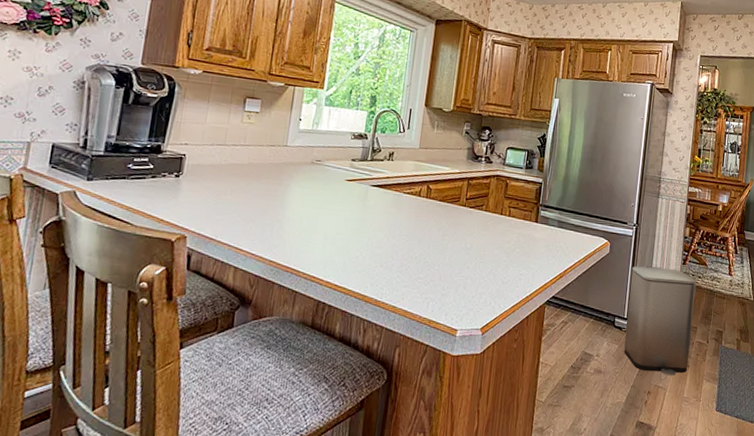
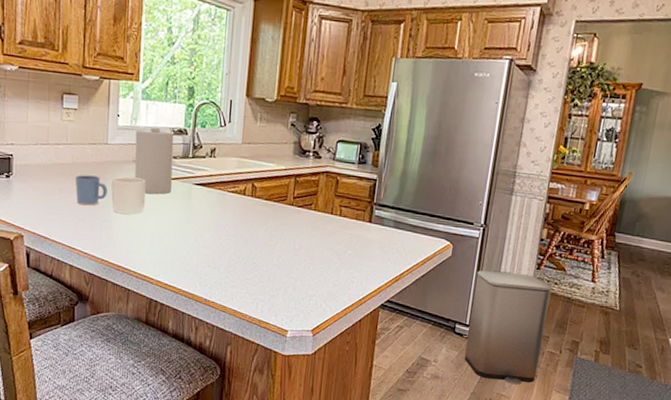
mug: none [249,175,283,206] -> present [75,175,107,206]
mug: none [285,177,323,216] -> present [111,176,146,215]
paper towel holder: none [312,132,354,195] -> present [134,128,174,194]

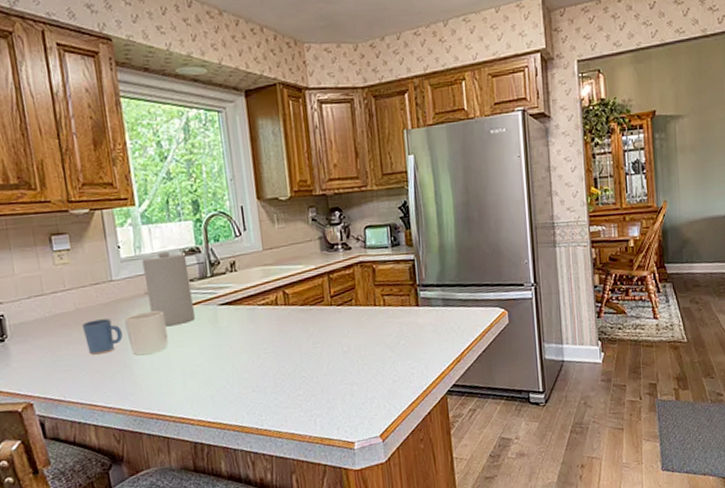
pedal bin: present [464,270,552,385] -> none [538,325,622,444]

